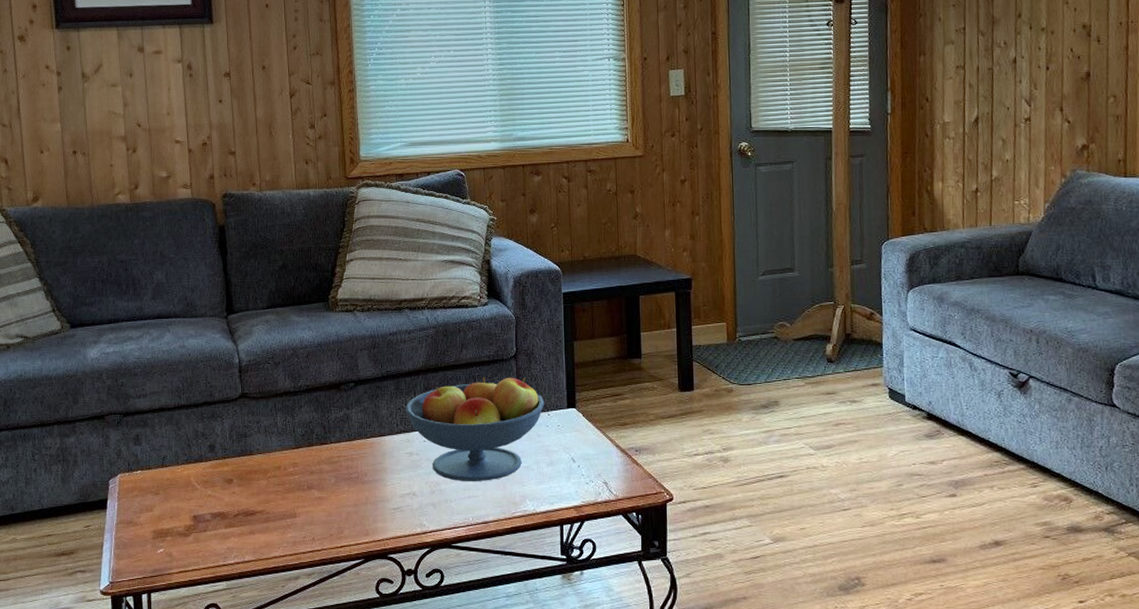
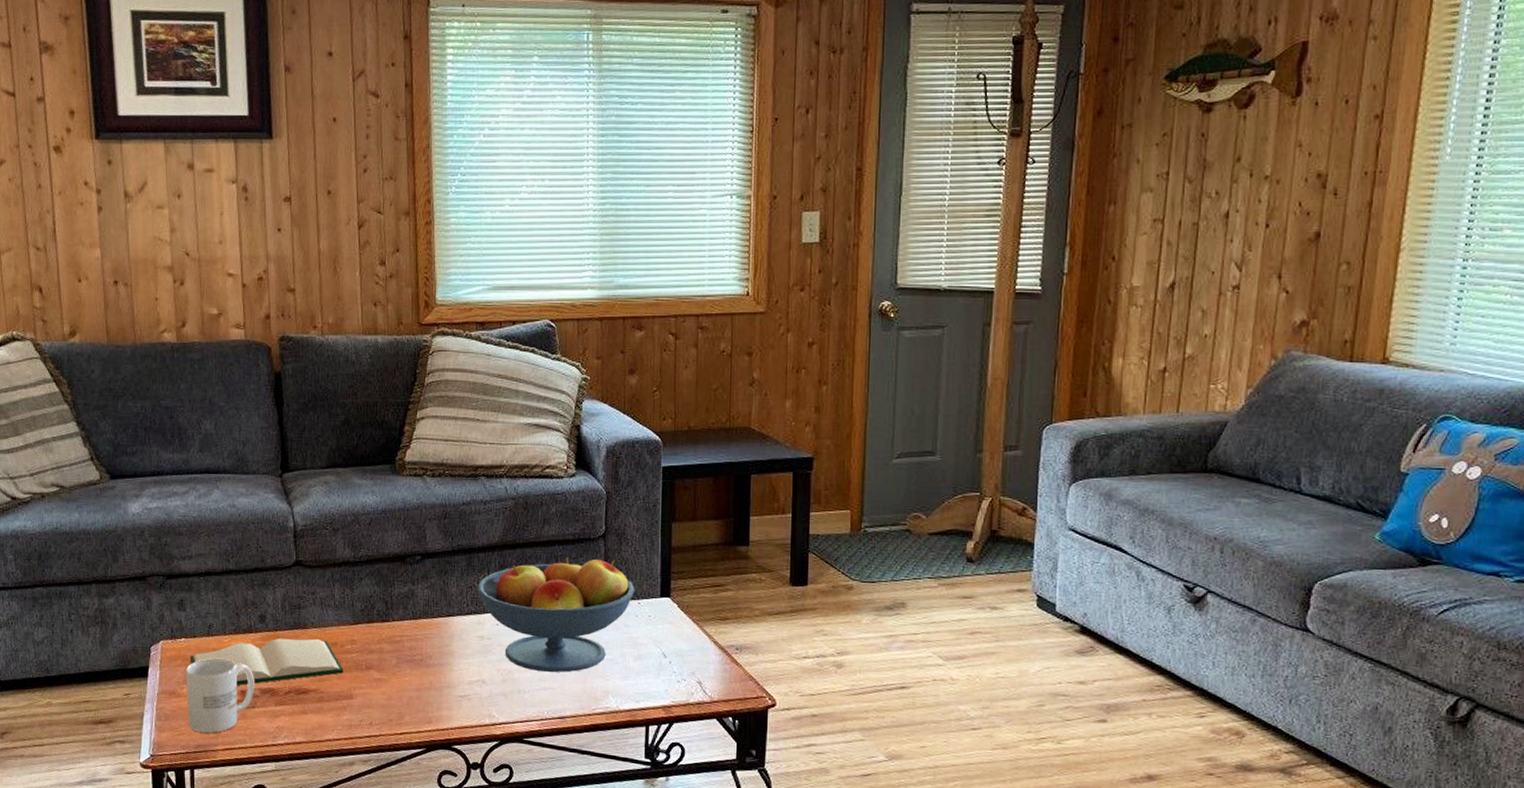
mug: none [141,488,206,557] -> present [185,658,254,733]
hardback book: none [145,464,287,512] -> present [190,638,344,686]

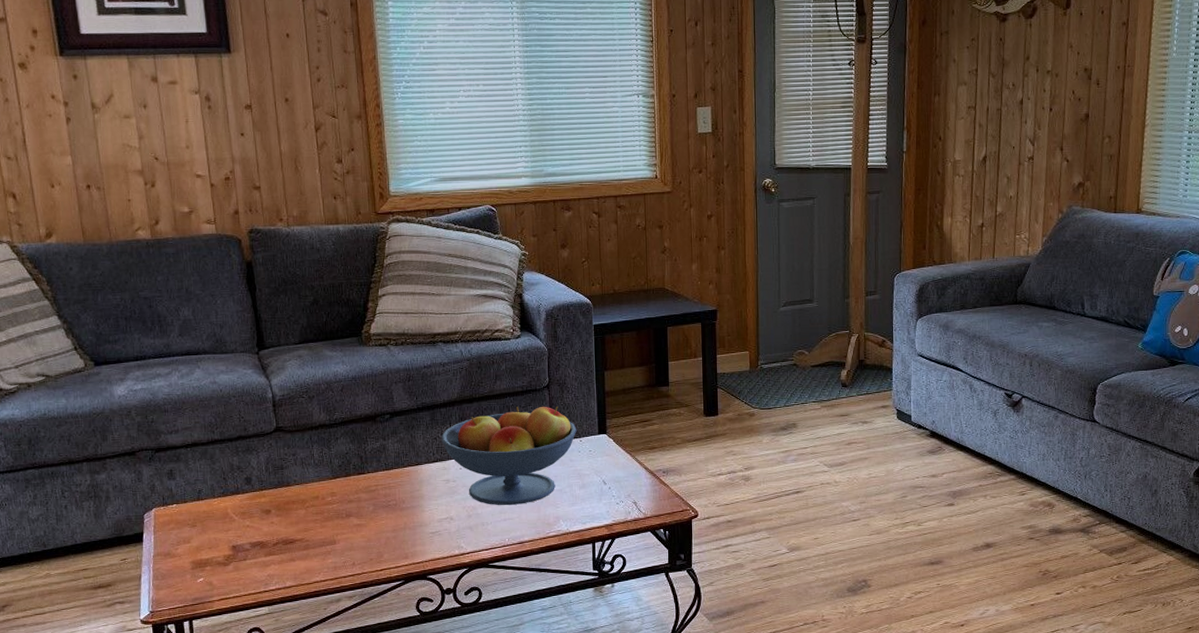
mug: present [185,658,254,733] -> none [178,520,245,587]
hardback book: present [190,638,344,686] -> none [182,494,326,543]

